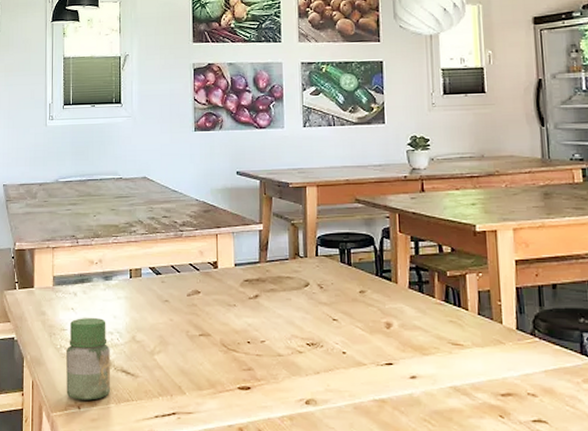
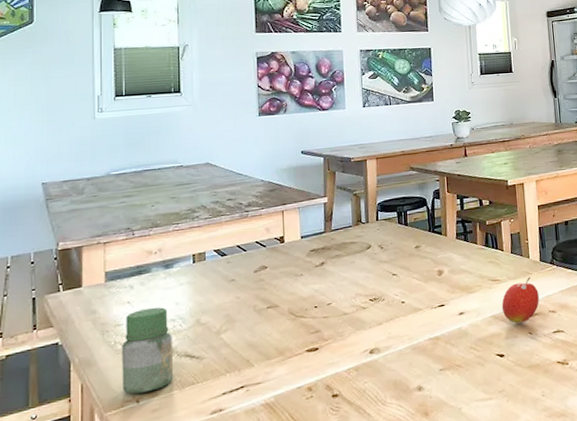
fruit: none [464,347,514,402] -> present [501,277,539,323]

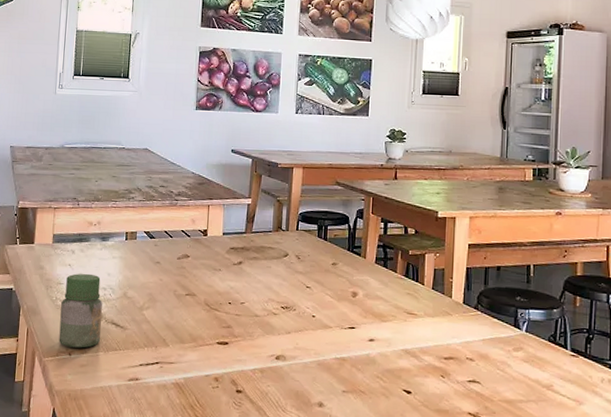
fruit: present [501,277,539,323] -> none [414,317,457,364]

